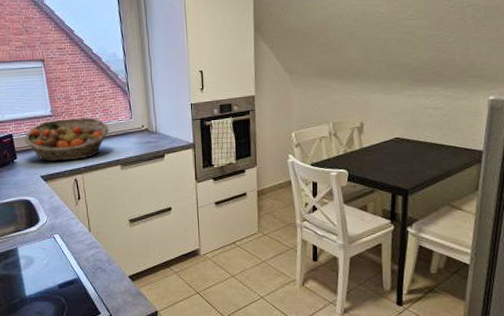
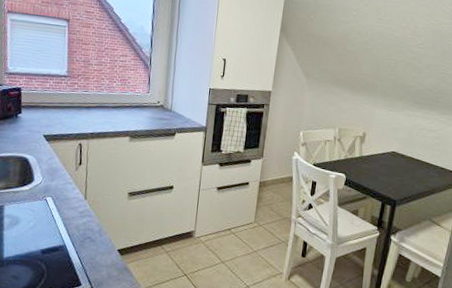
fruit basket: present [24,117,109,162] -> none [32,81,124,125]

